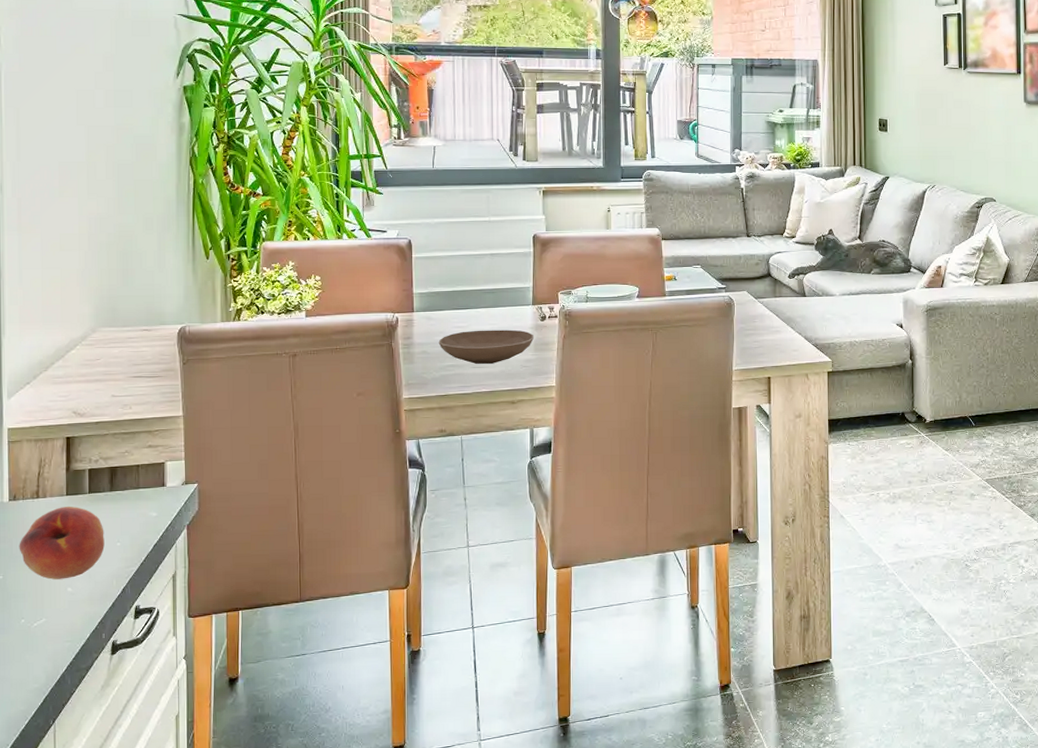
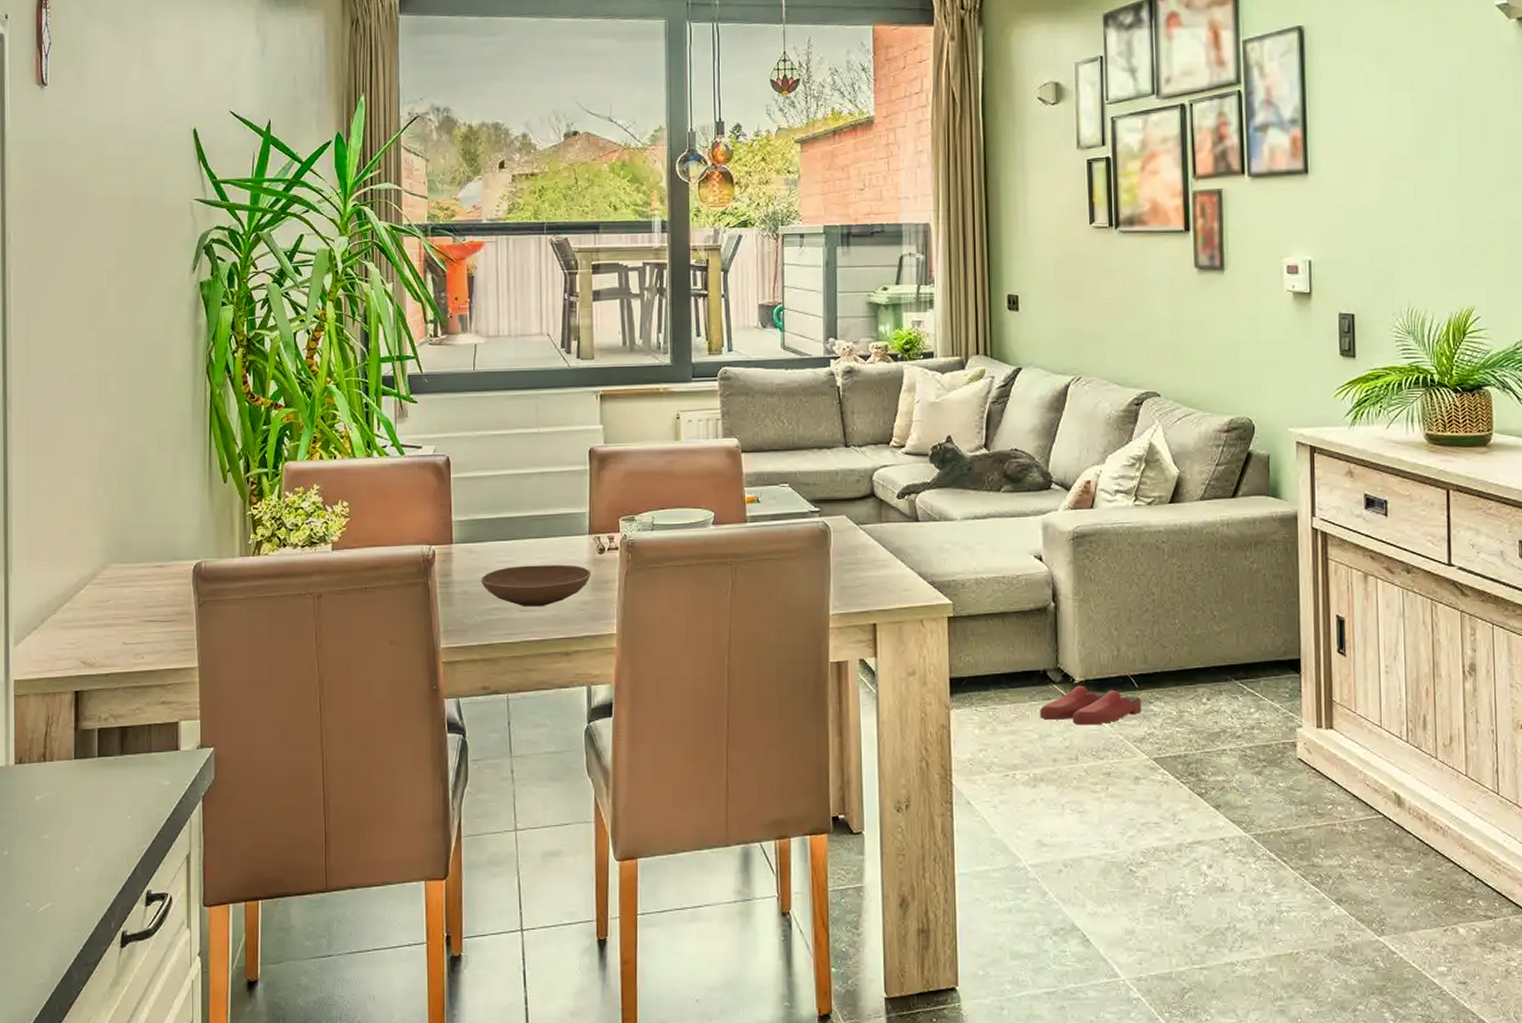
fruit: present [19,506,105,580] -> none [24,771,114,857]
slippers: none [899,424,977,455] -> present [1040,685,1142,725]

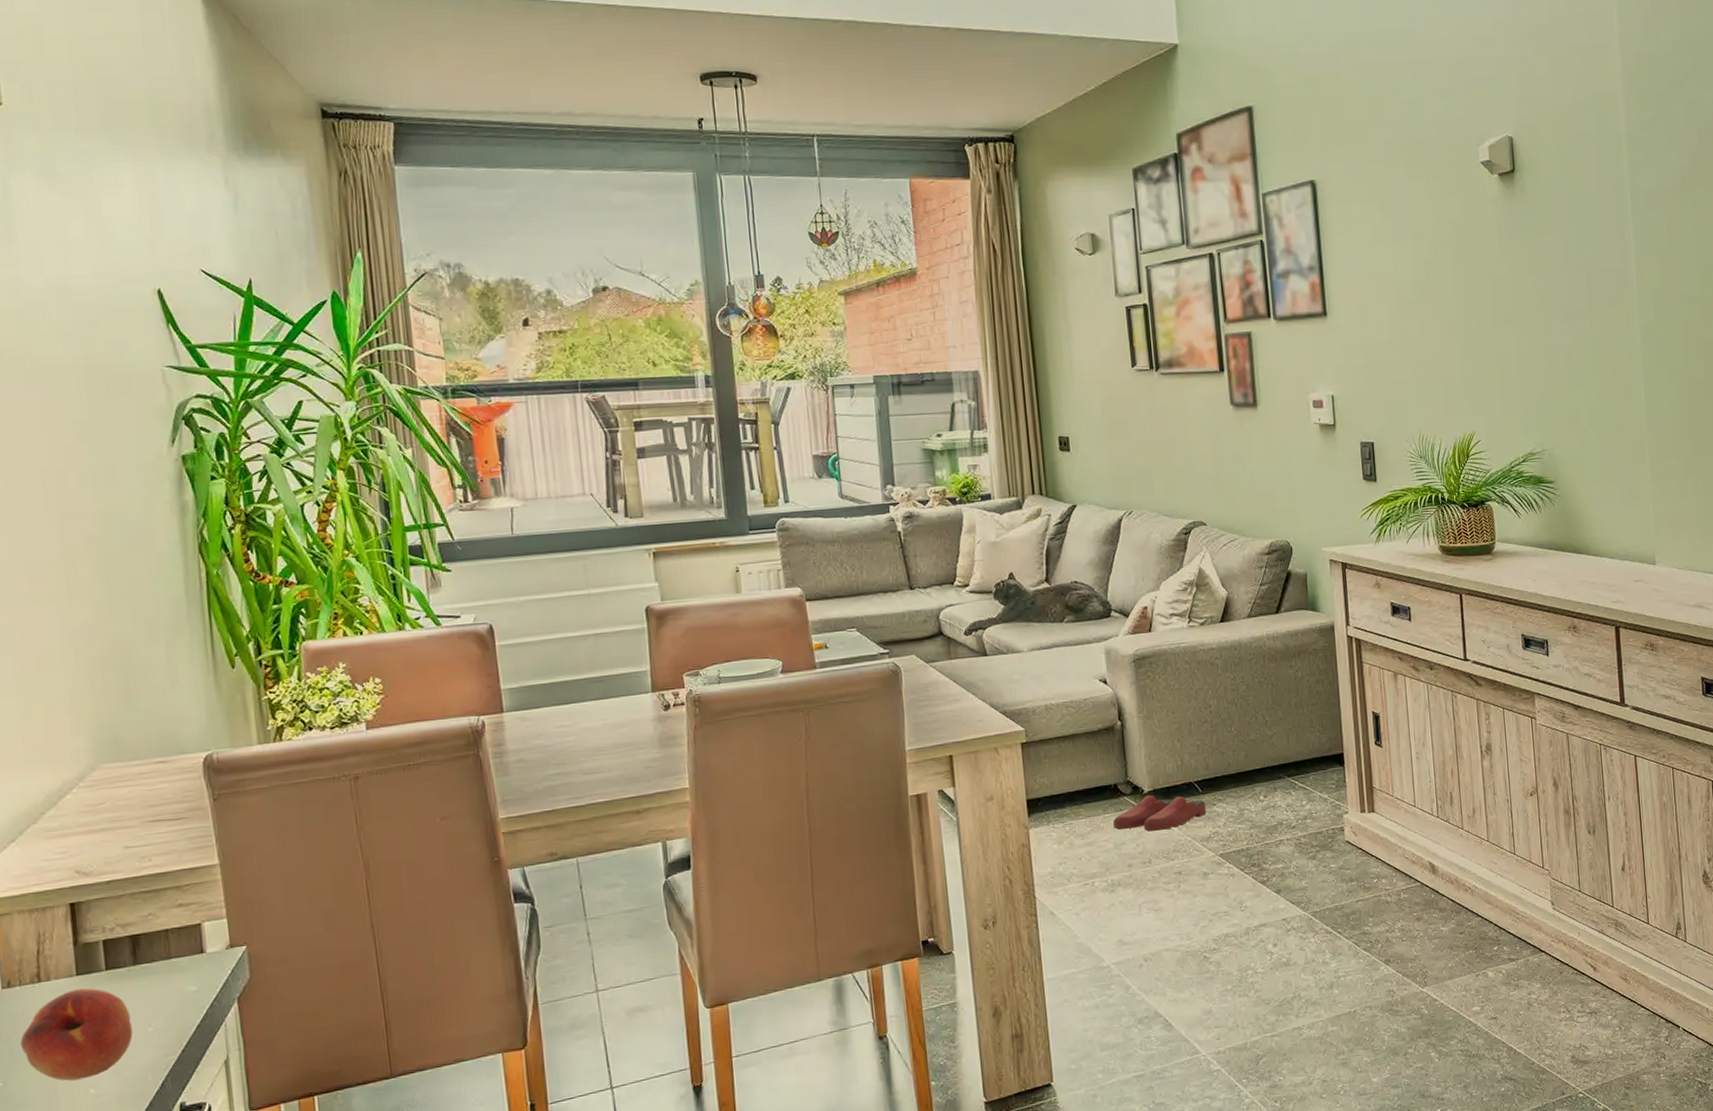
fruit: none [24,771,114,857] -> present [20,988,133,1081]
bowl: present [481,564,592,606] -> none [538,724,658,769]

